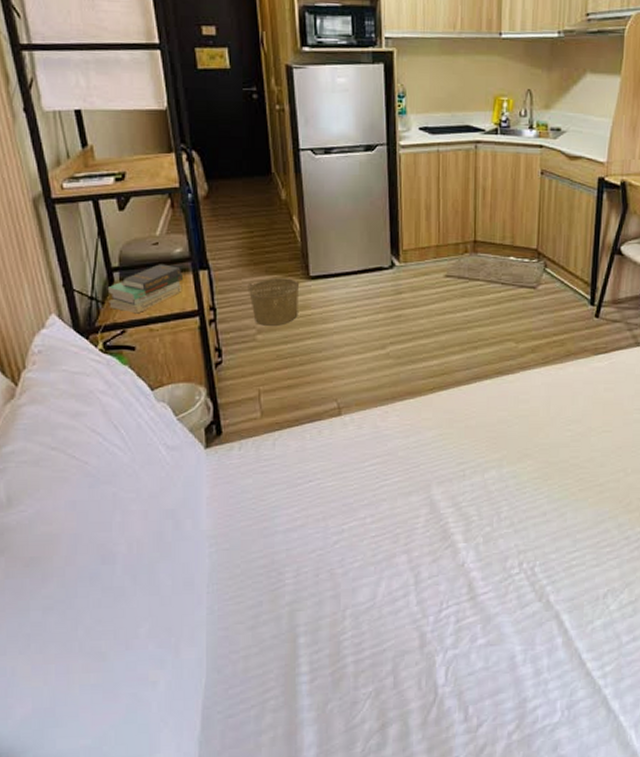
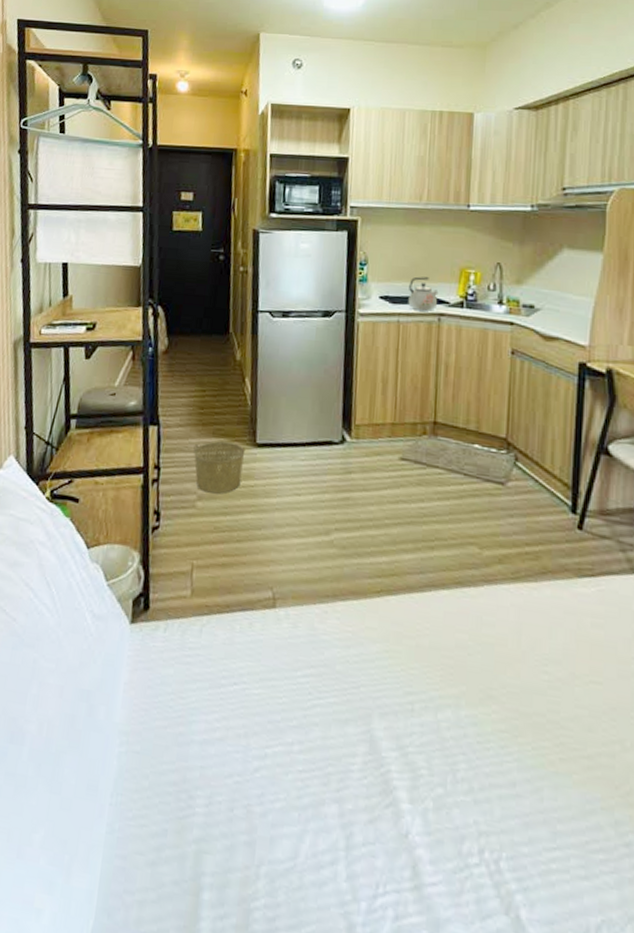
books: present [107,264,183,314] -> none [62,415,133,465]
kettle: none [446,106,475,139] -> present [408,276,439,311]

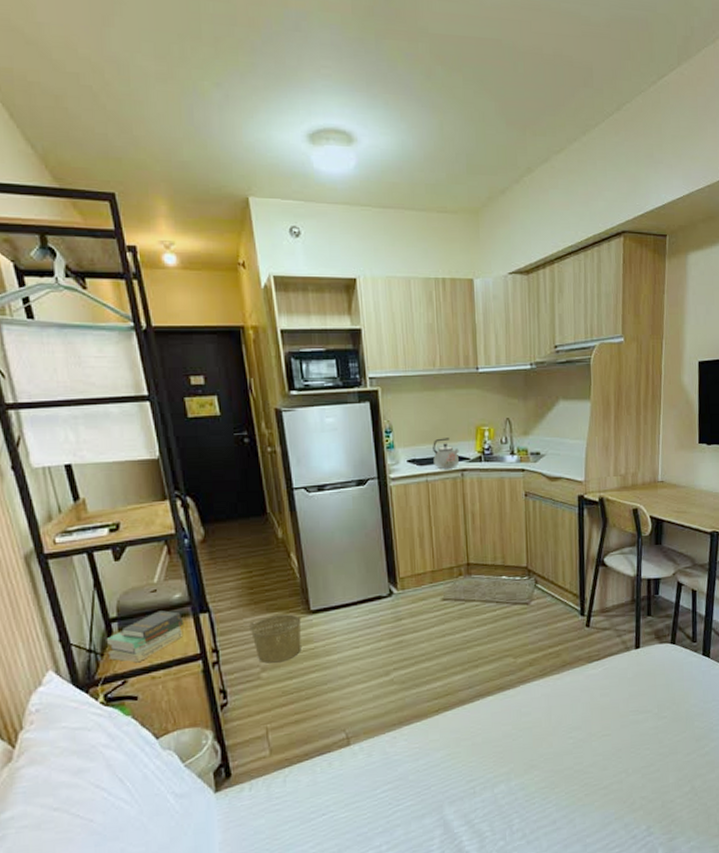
books: none [62,415,133,465] -> present [106,610,184,663]

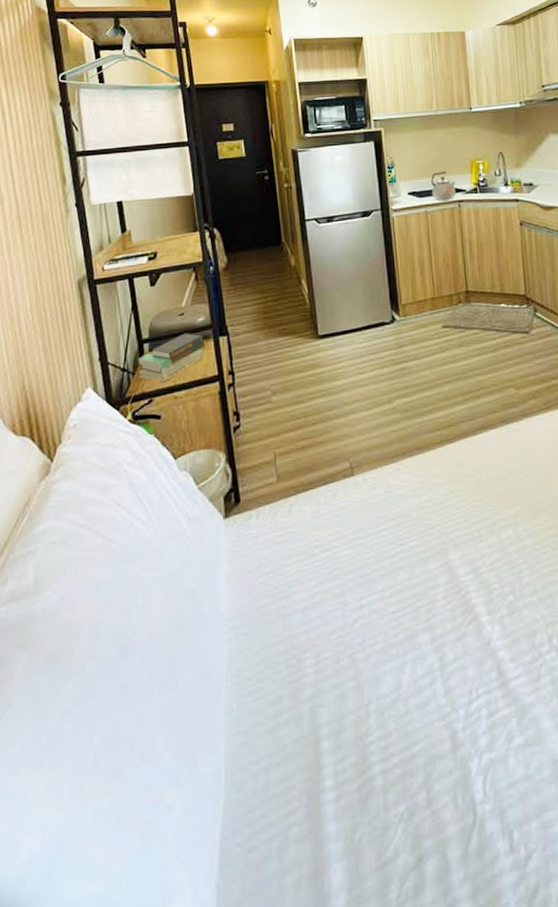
basket: present [249,614,301,663] -> none [263,339,310,387]

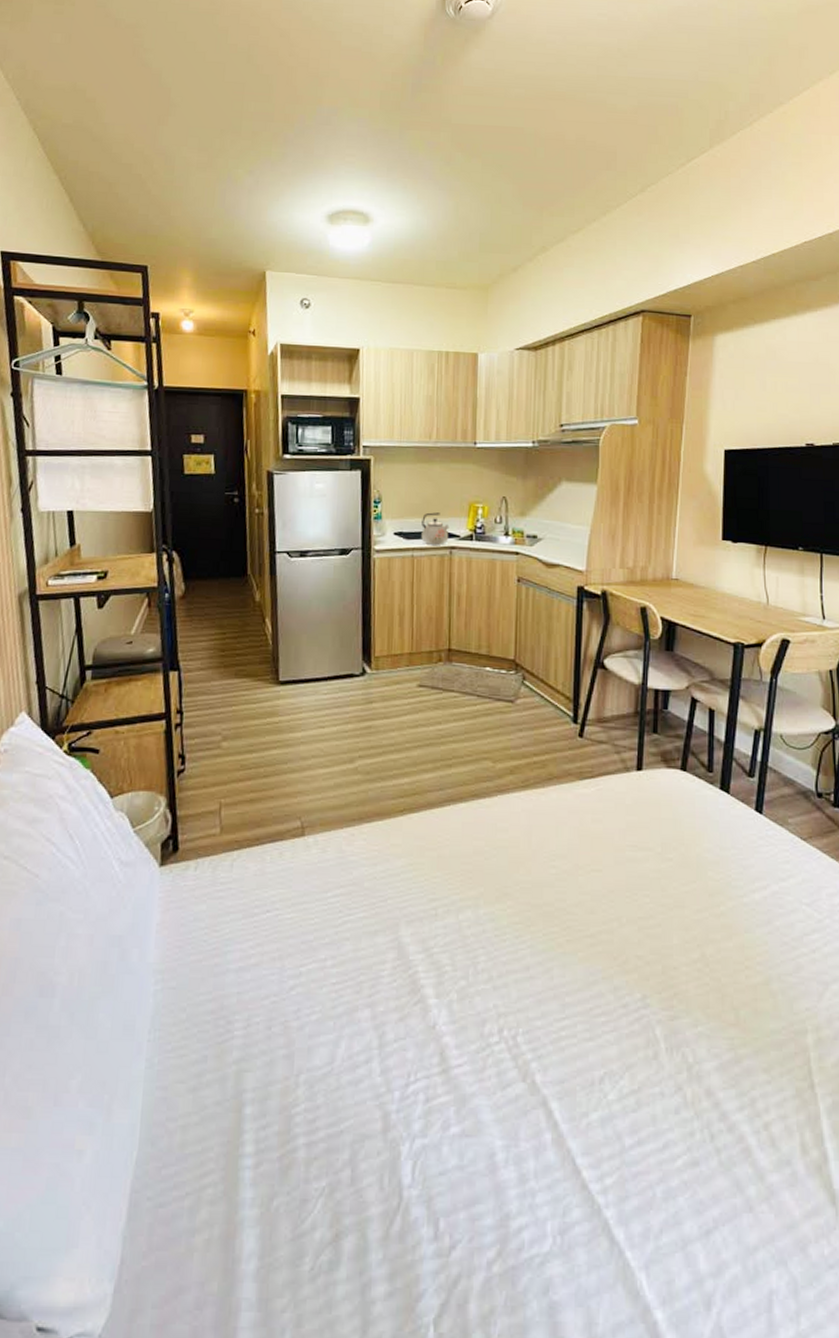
books: present [138,333,205,383] -> none [78,663,153,715]

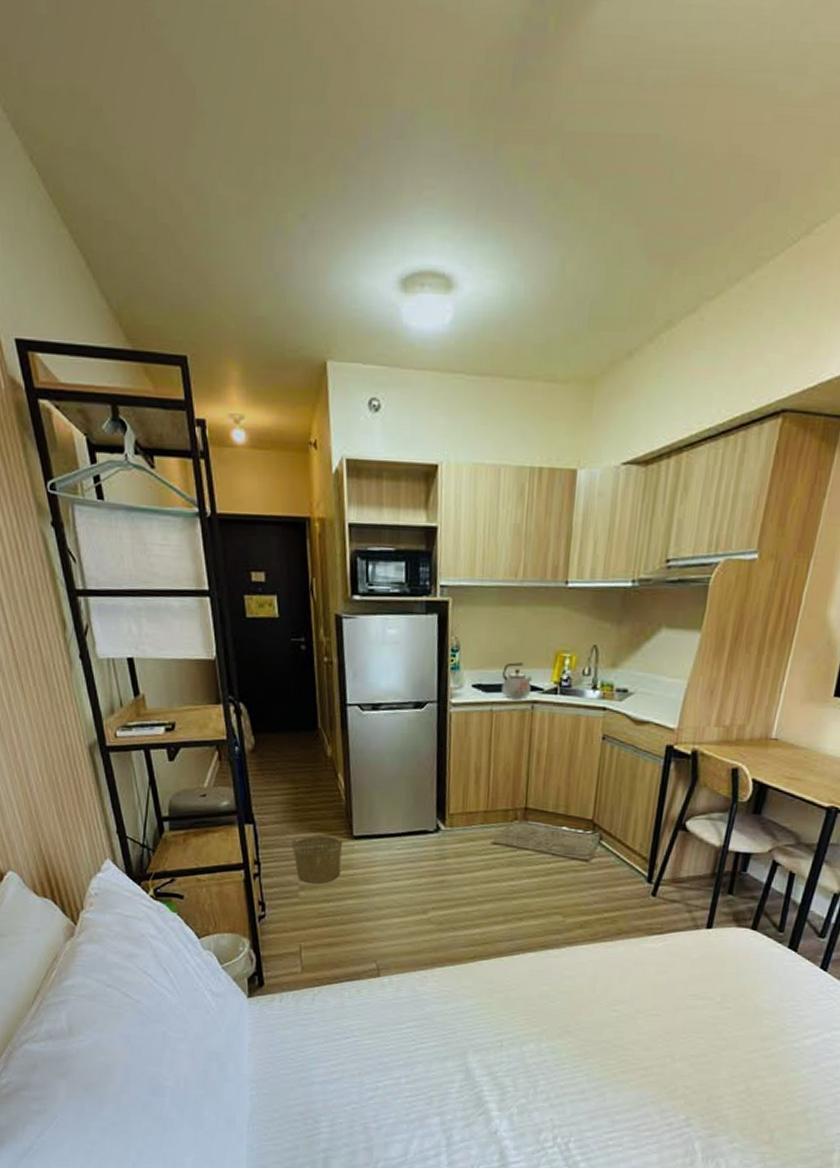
basket: none [216,682,269,733] -> present [291,835,343,884]

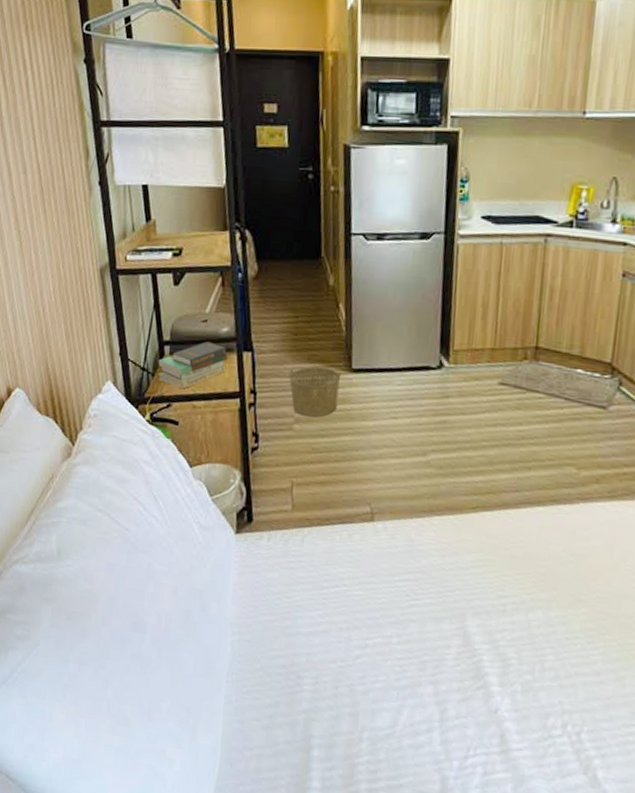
books: none [158,816,229,864] -> present [158,341,227,389]
kettle: present [501,662,533,699] -> none [512,194,547,232]

